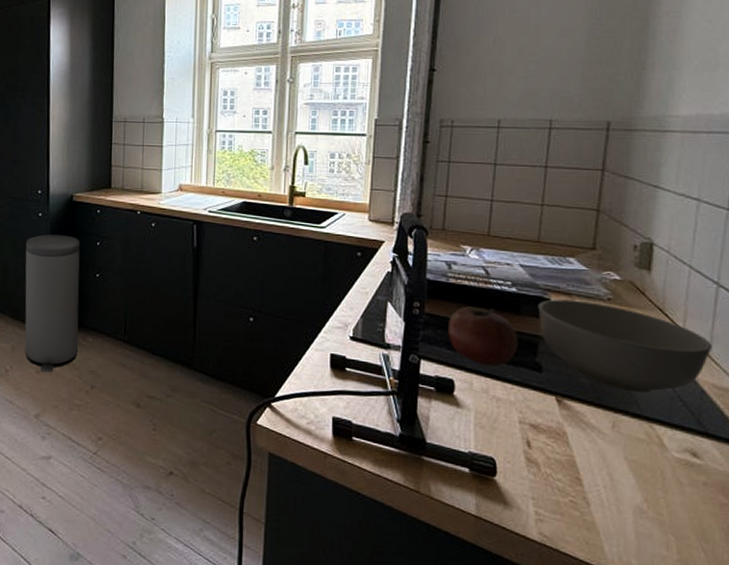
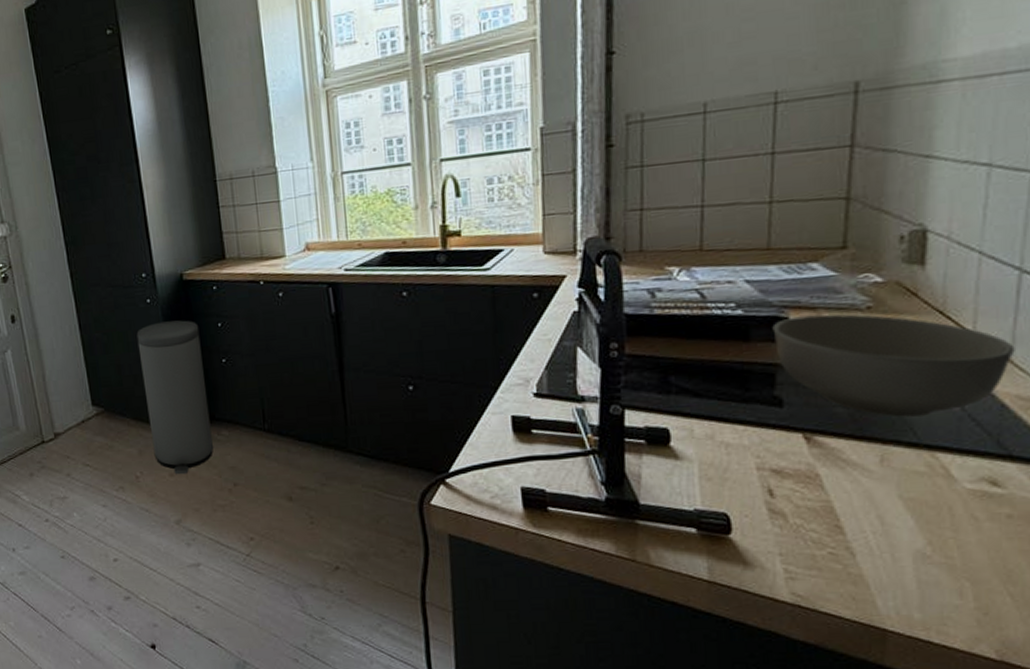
fruit: present [448,306,519,366] -> none [656,339,750,407]

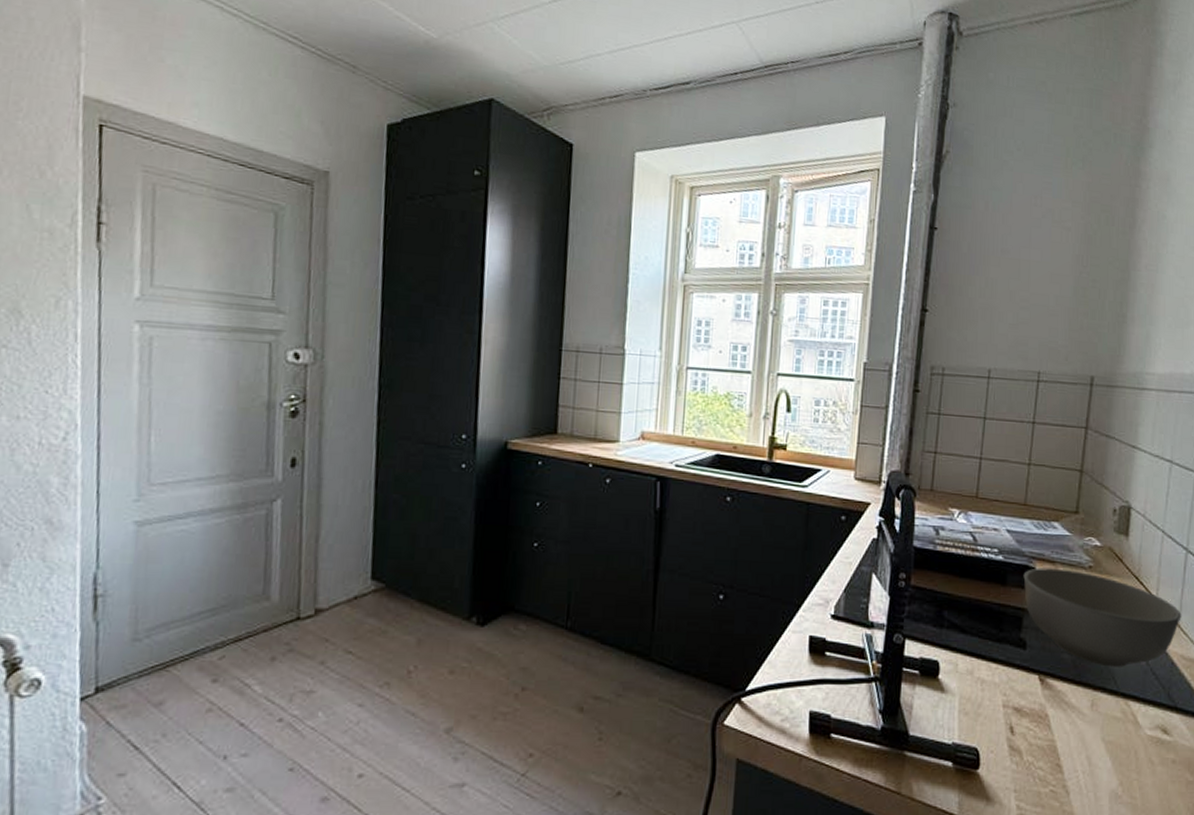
pedal bin: present [136,320,213,475] -> none [435,491,515,673]

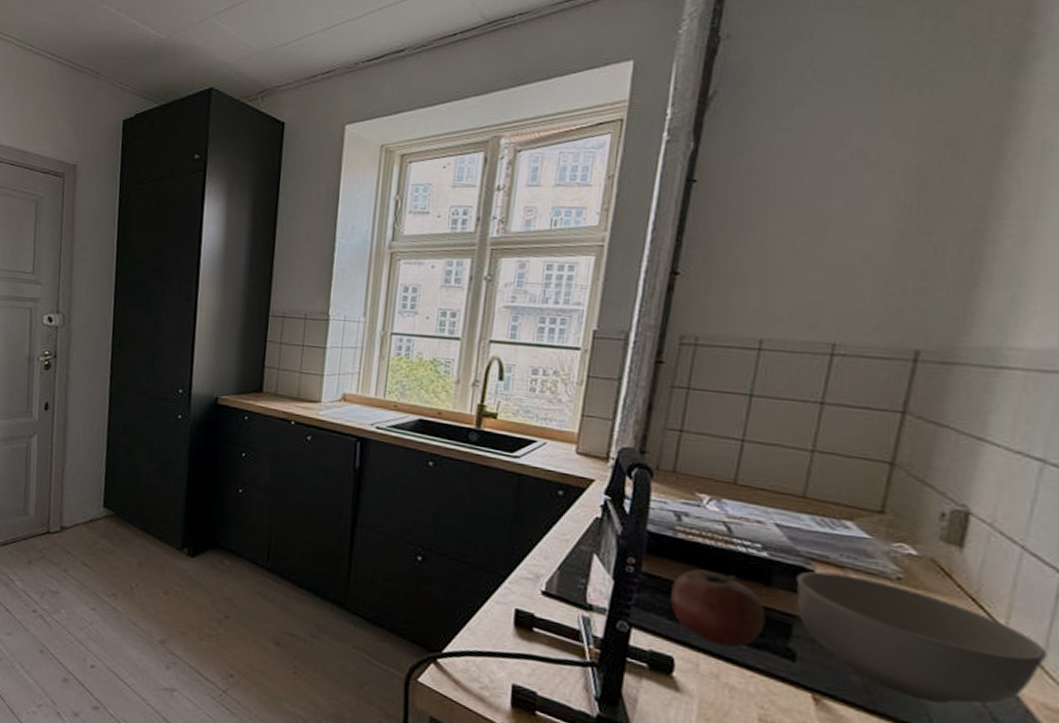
fruit: none [934,577,1004,644] -> present [670,569,766,647]

